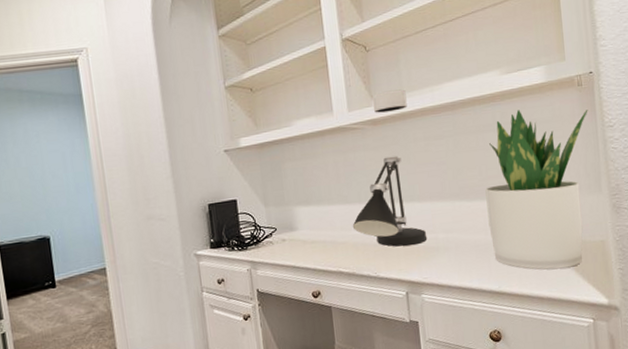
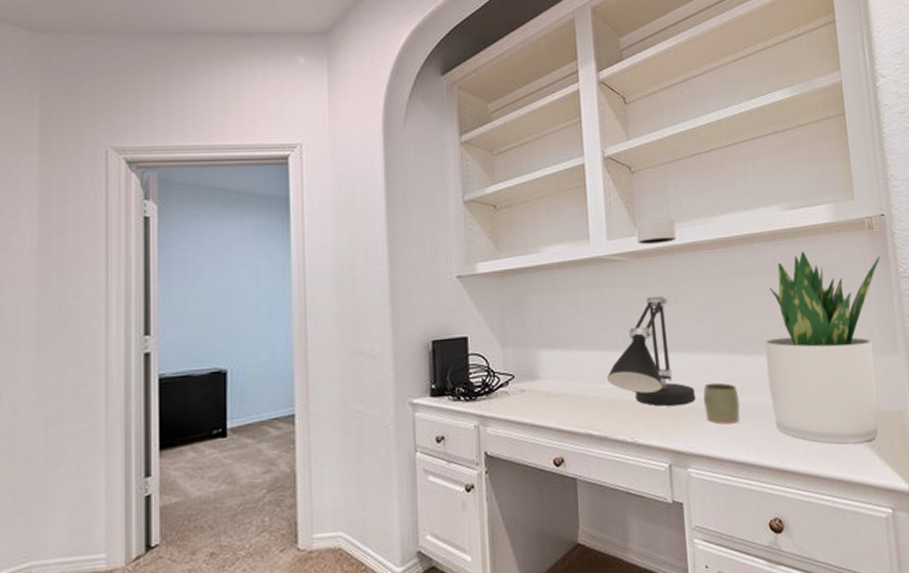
mug: none [433,225,465,259] -> present [703,382,740,425]

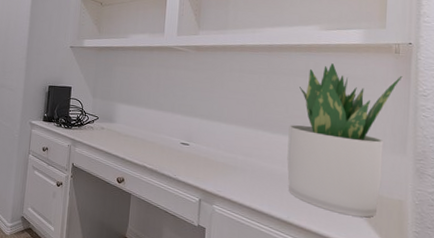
desk lamp: present [606,295,695,406] -> none [162,79,227,160]
candle: present [637,219,676,244] -> none [199,25,230,43]
mug: present [703,382,740,425] -> none [232,148,262,181]

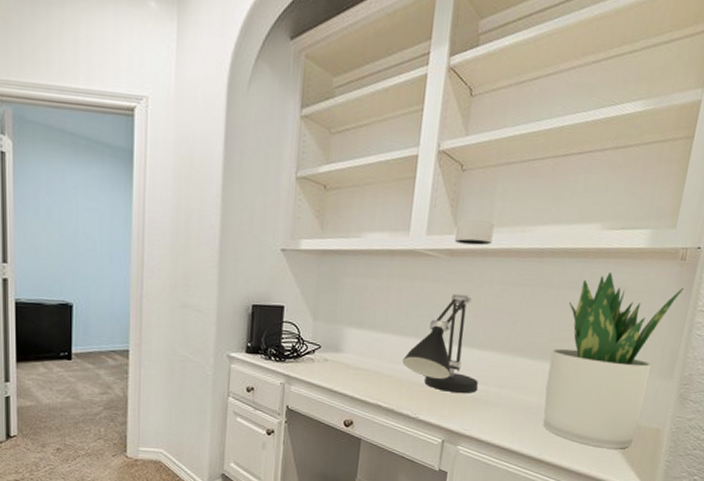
desk lamp: none [162,79,227,160] -> present [402,293,478,393]
candle: none [199,25,230,43] -> present [455,220,495,246]

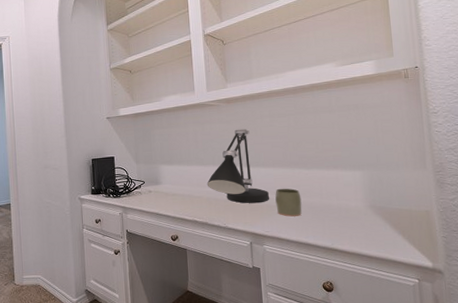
candle: present [455,220,495,246] -> none [227,75,256,94]
mug: none [483,378,517,416] -> present [275,188,302,217]
planter: present [543,272,684,449] -> none [321,96,414,233]

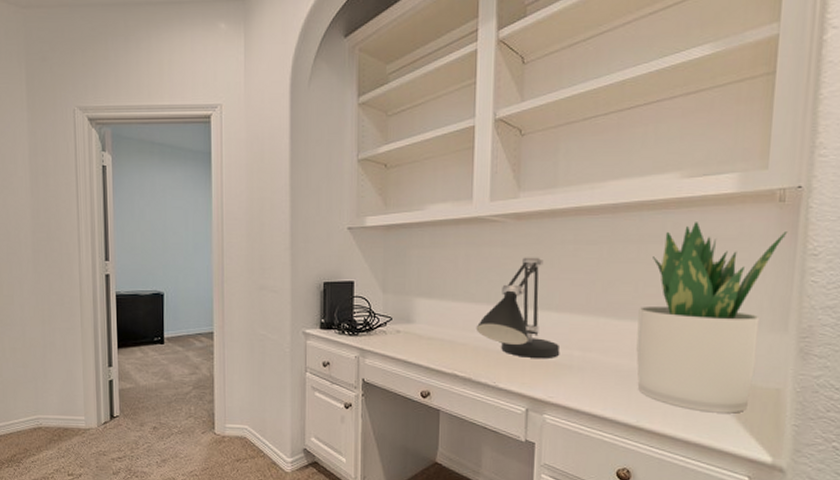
mug: present [275,188,302,217] -> none [567,342,604,381]
planter: none [321,96,414,233] -> present [636,222,788,414]

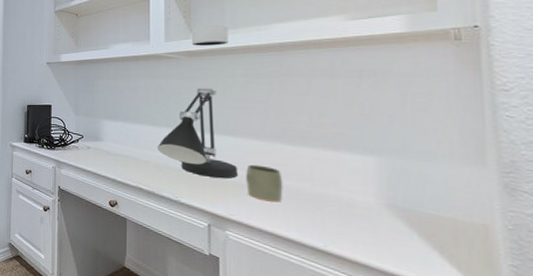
candle: none [520,182,561,207] -> present [192,26,229,46]
mug: none [567,342,604,381] -> present [246,164,283,202]
planter: present [636,222,788,414] -> none [315,59,469,247]

